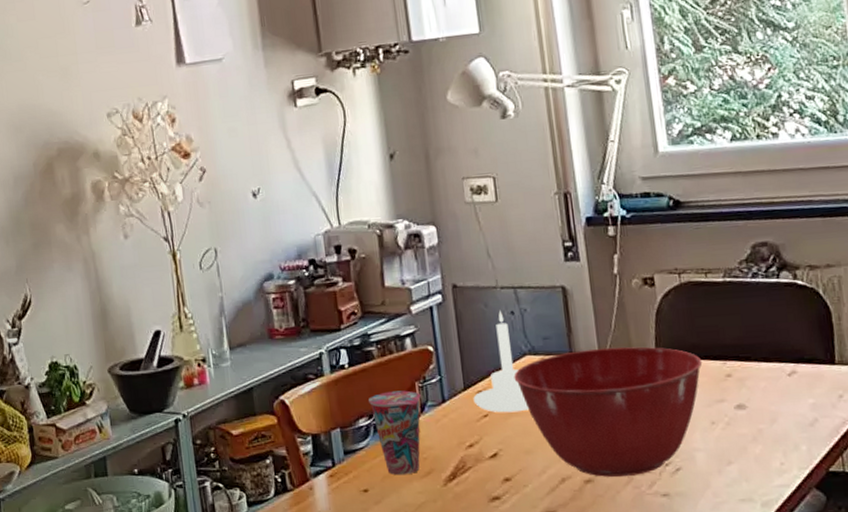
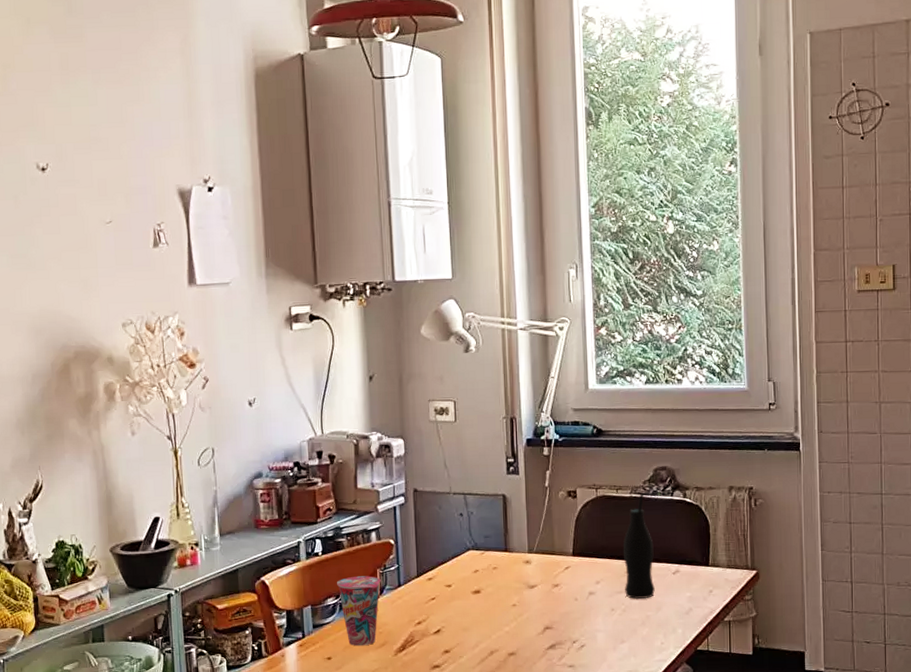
candle holder: present [473,310,530,413] -> none [424,512,469,597]
mixing bowl: present [513,346,703,477] -> none [458,546,609,651]
bottle: none [719,273,766,410] -> present [622,492,661,600]

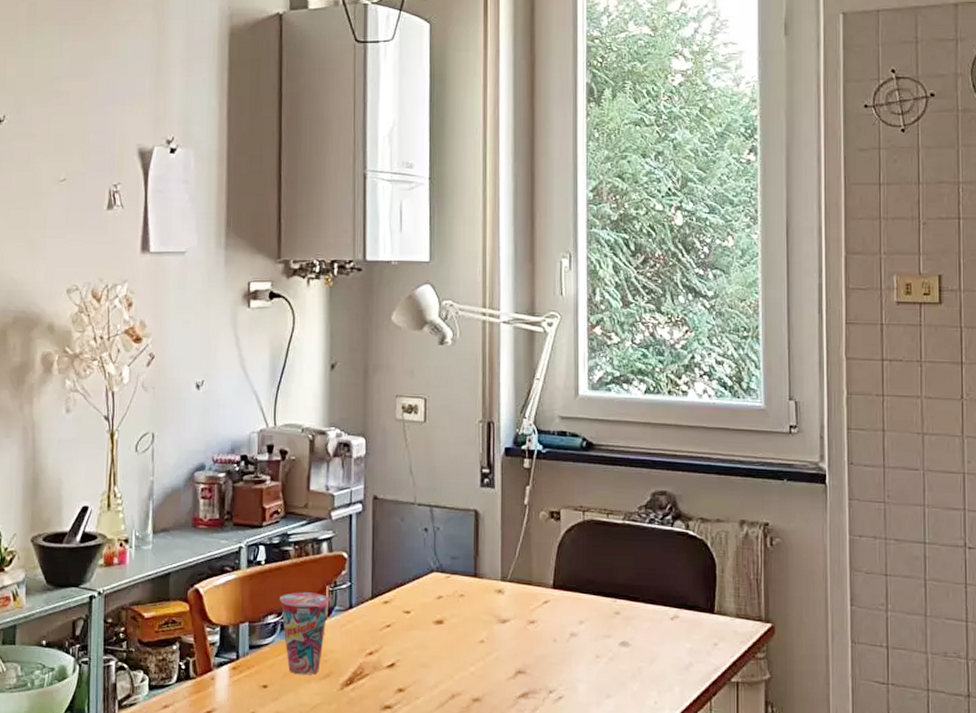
bottle: present [622,492,661,600] -> none [612,519,660,647]

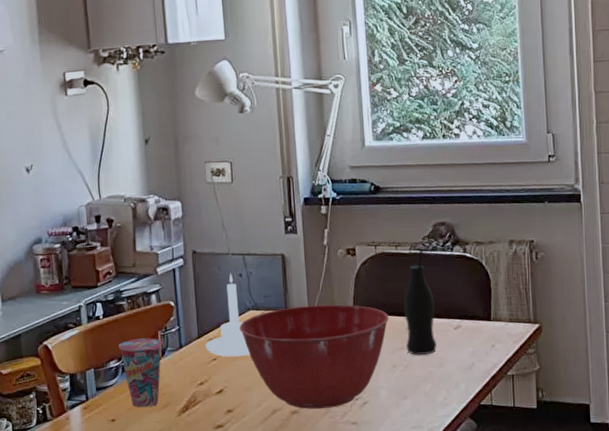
candle holder: none [379,525,430,626] -> present [205,272,251,357]
mixing bowl: none [419,573,595,699] -> present [239,304,389,409]
bottle: none [612,519,660,647] -> present [403,247,441,356]

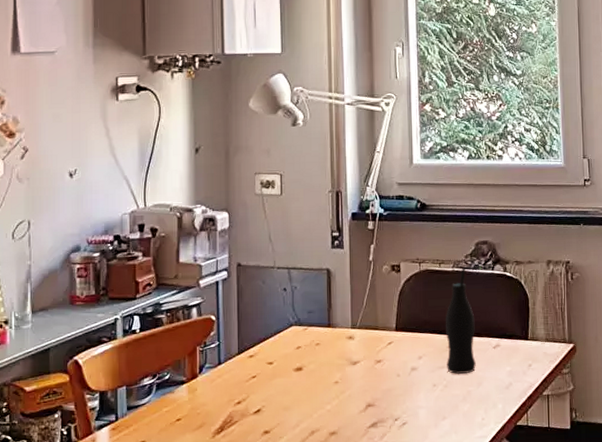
cup: present [119,338,162,408] -> none [154,353,200,429]
candle holder: present [205,272,251,357] -> none [245,287,291,375]
mixing bowl: present [239,304,389,409] -> none [281,321,431,430]

